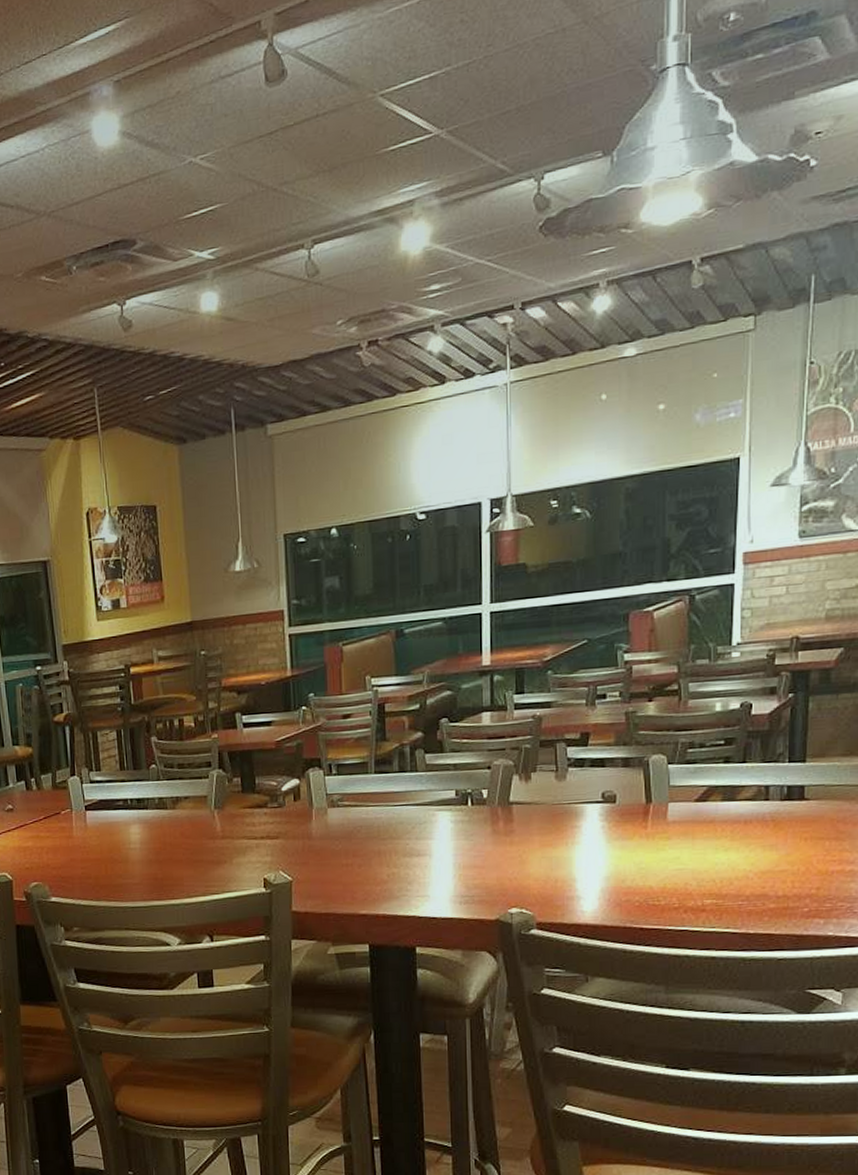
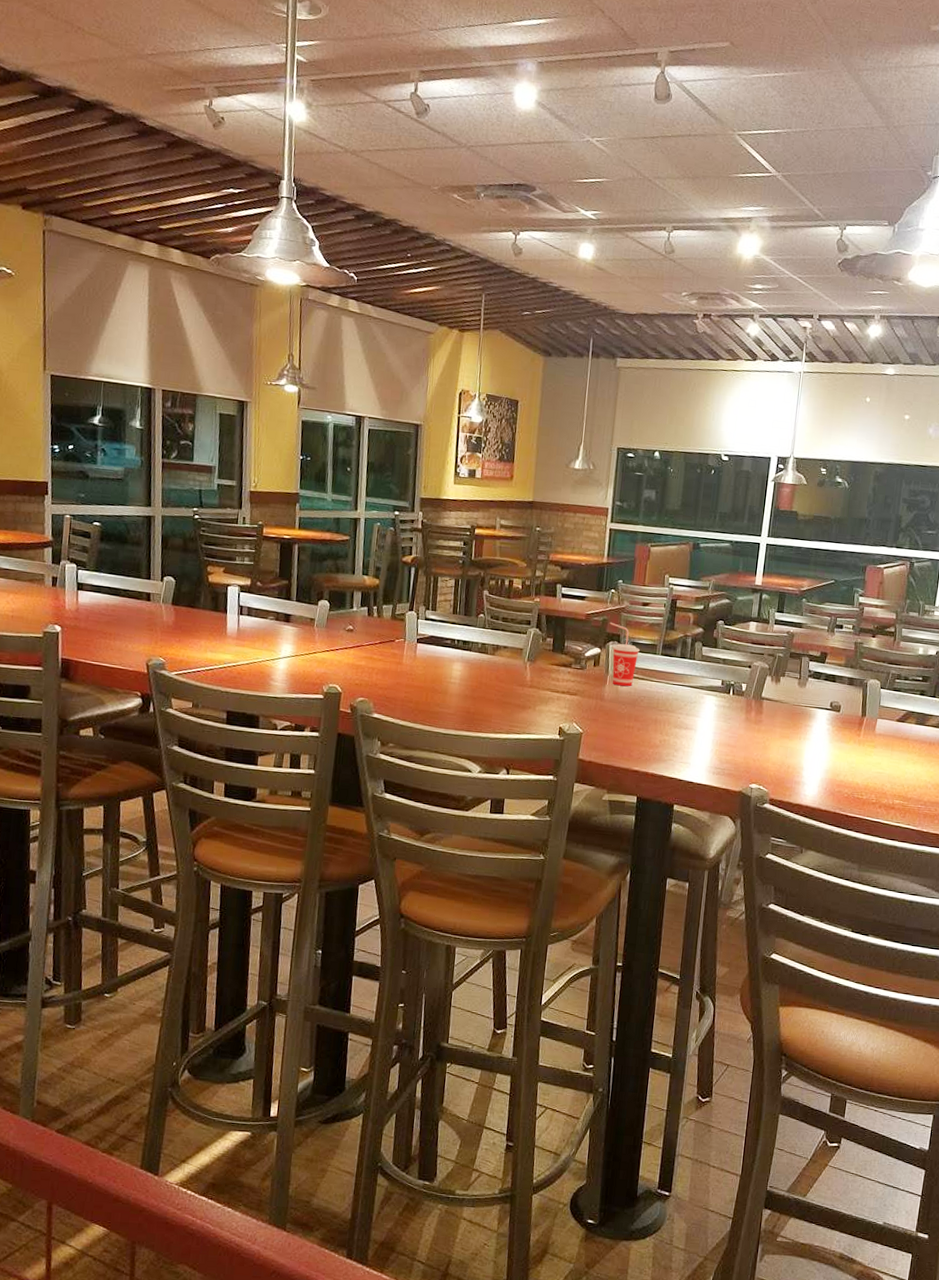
beverage cup: none [305,745,347,819] -> present [609,622,640,687]

